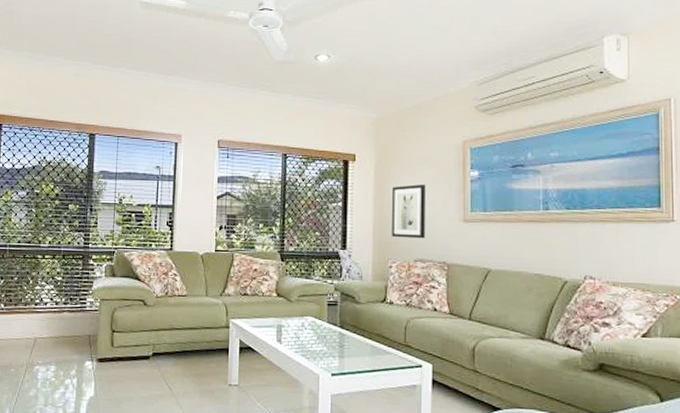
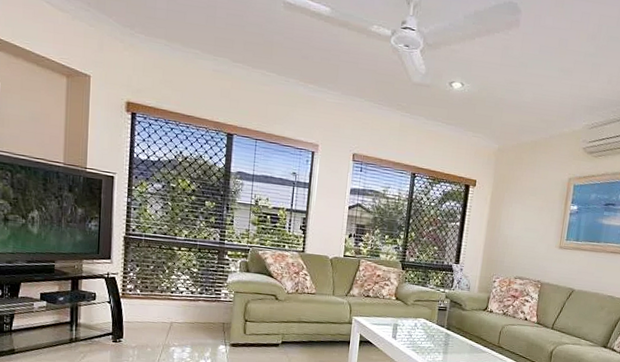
wall art: present [392,183,425,239] -> none [499,212,532,260]

